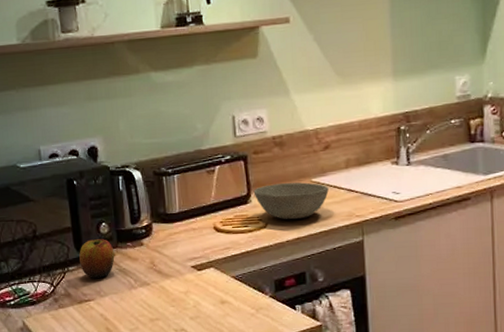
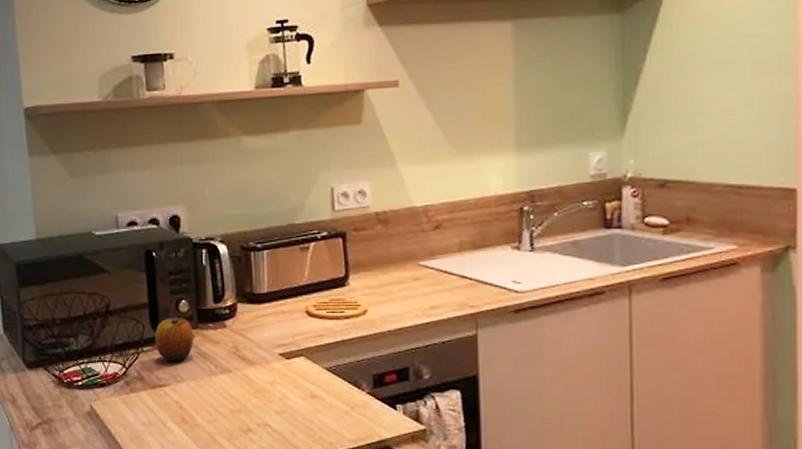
bowl: present [253,182,329,220] -> none [352,264,438,307]

